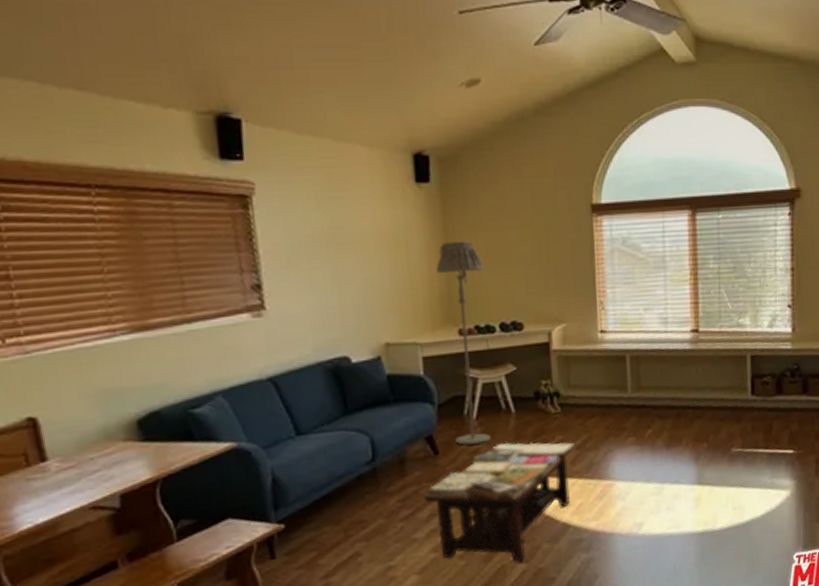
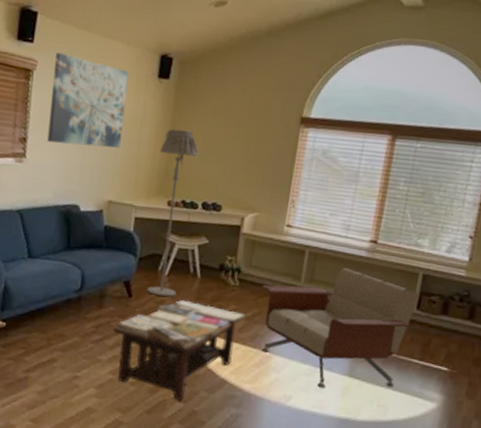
wall art: none [278,168,387,284] -> present [47,53,129,148]
armchair: none [585,366,752,505] -> present [260,268,420,388]

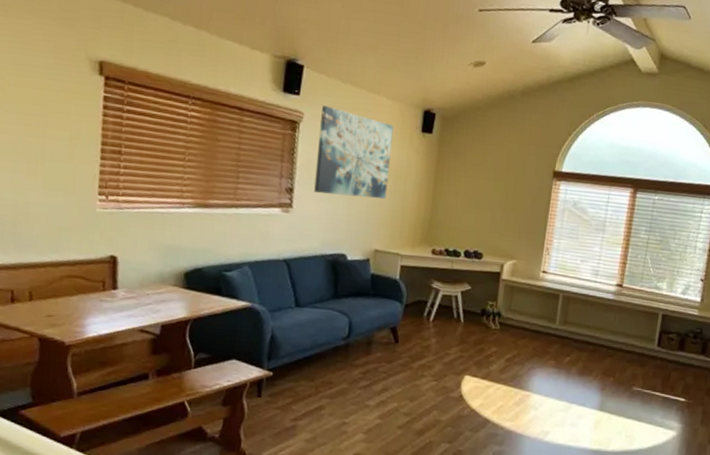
coffee table: present [113,299,246,401] -> none [380,344,507,442]
floor lamp: present [147,129,199,297] -> none [413,180,461,342]
armchair: present [260,268,420,388] -> none [519,310,660,423]

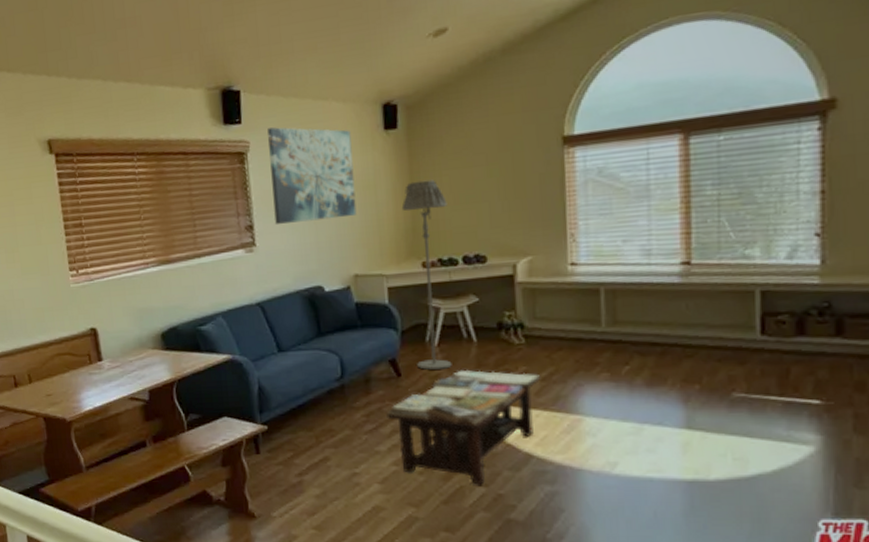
coffee table: none [380,344,507,442] -> present [386,369,541,485]
floor lamp: none [413,180,461,342] -> present [401,179,452,370]

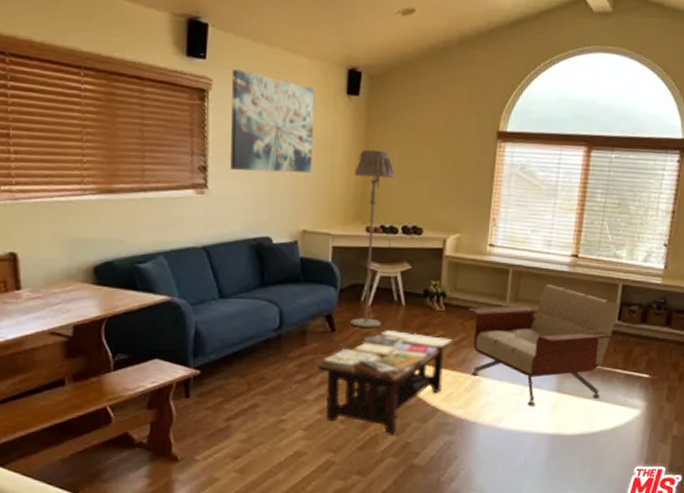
armchair: none [552,300,762,447] -> present [467,284,620,406]

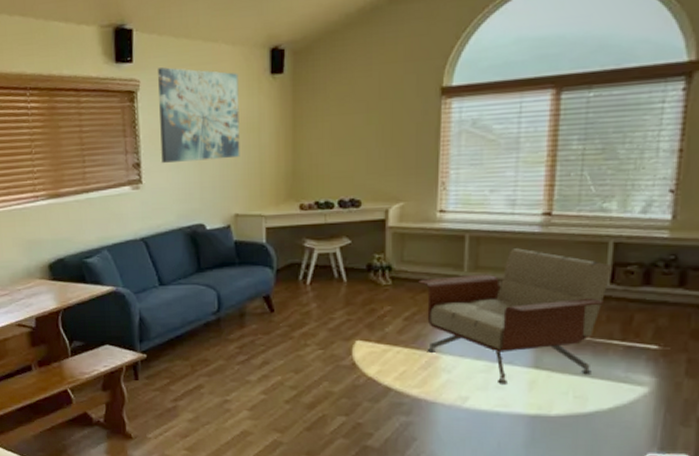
coffee table: present [317,329,454,434] -> none [258,307,404,414]
floor lamp: present [350,149,395,328] -> none [283,125,327,306]

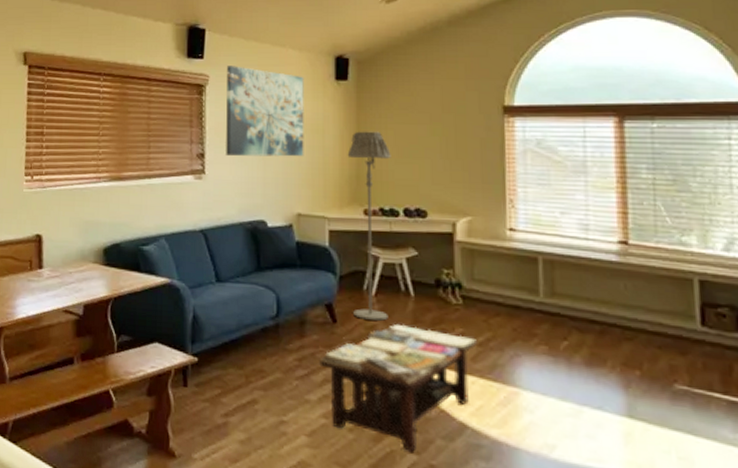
coffee table: none [258,307,404,414] -> present [319,323,478,452]
floor lamp: none [283,125,327,306] -> present [347,131,391,321]
armchair: present [417,248,612,384] -> none [490,276,702,434]

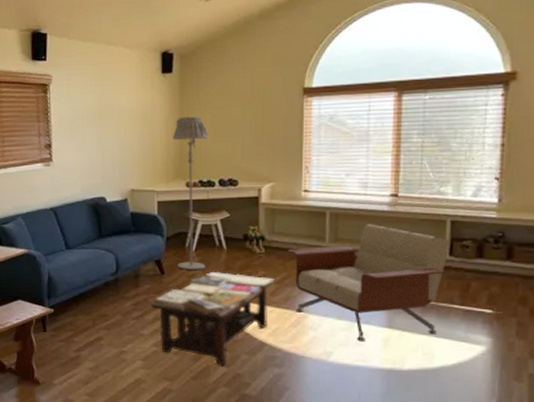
wall art: present [226,66,304,157] -> none [67,65,136,144]
armchair: none [490,276,702,434] -> present [286,224,450,341]

